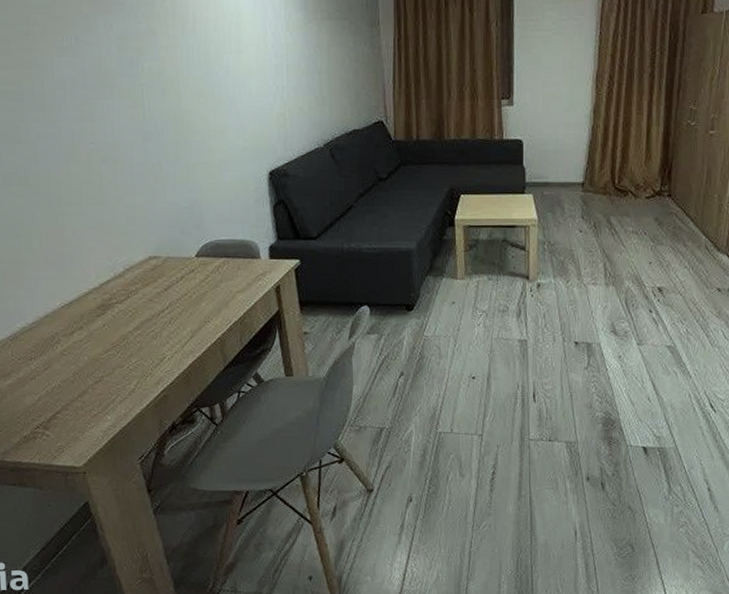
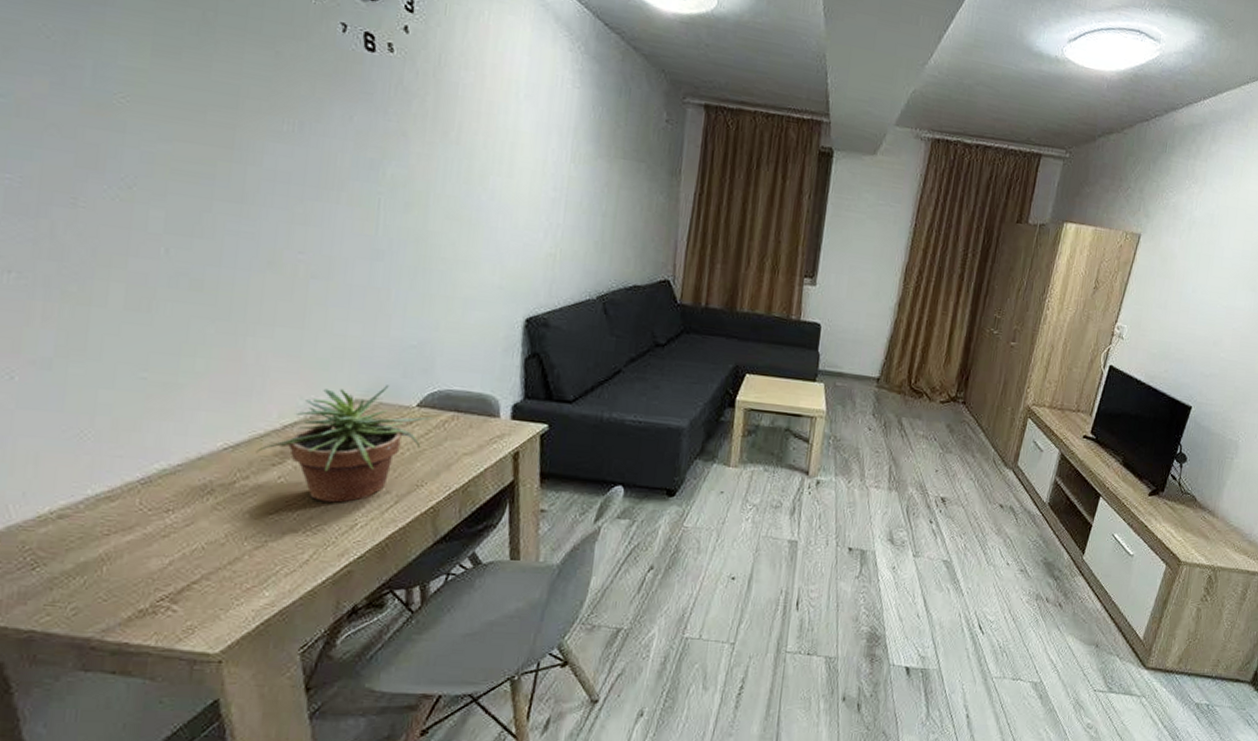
potted plant: none [84,242,209,342] -> present [256,385,433,503]

